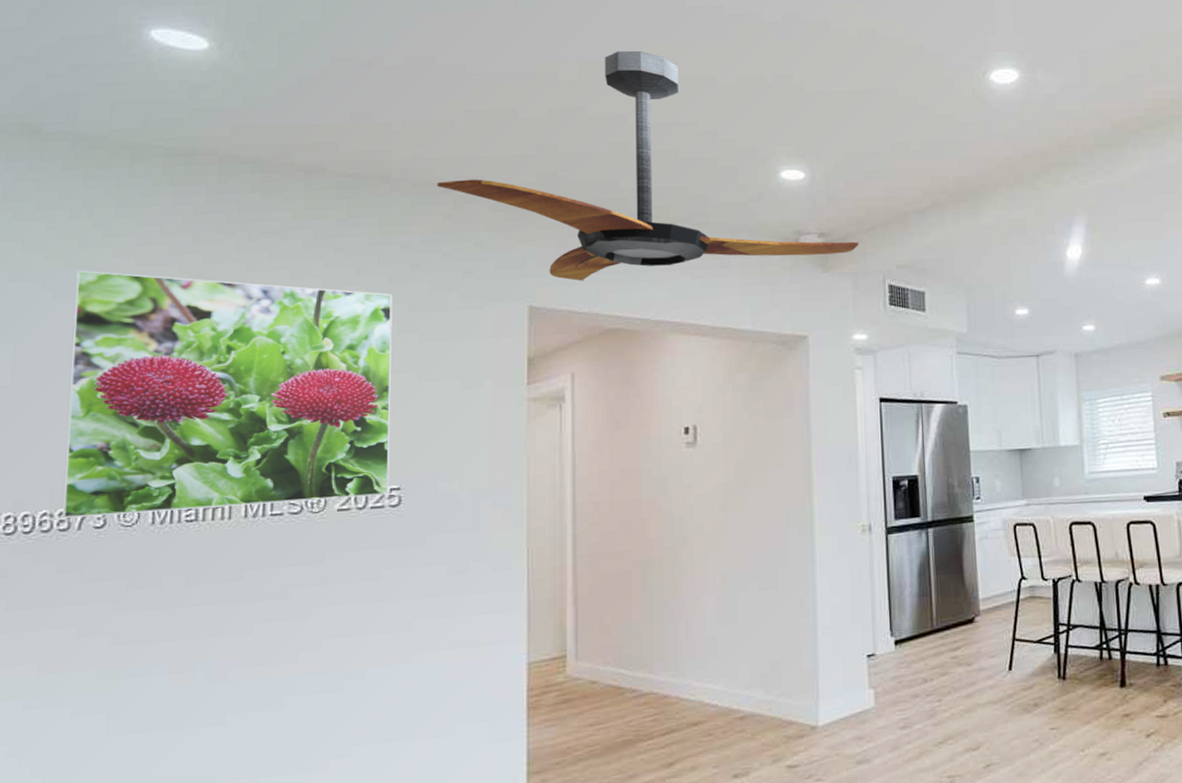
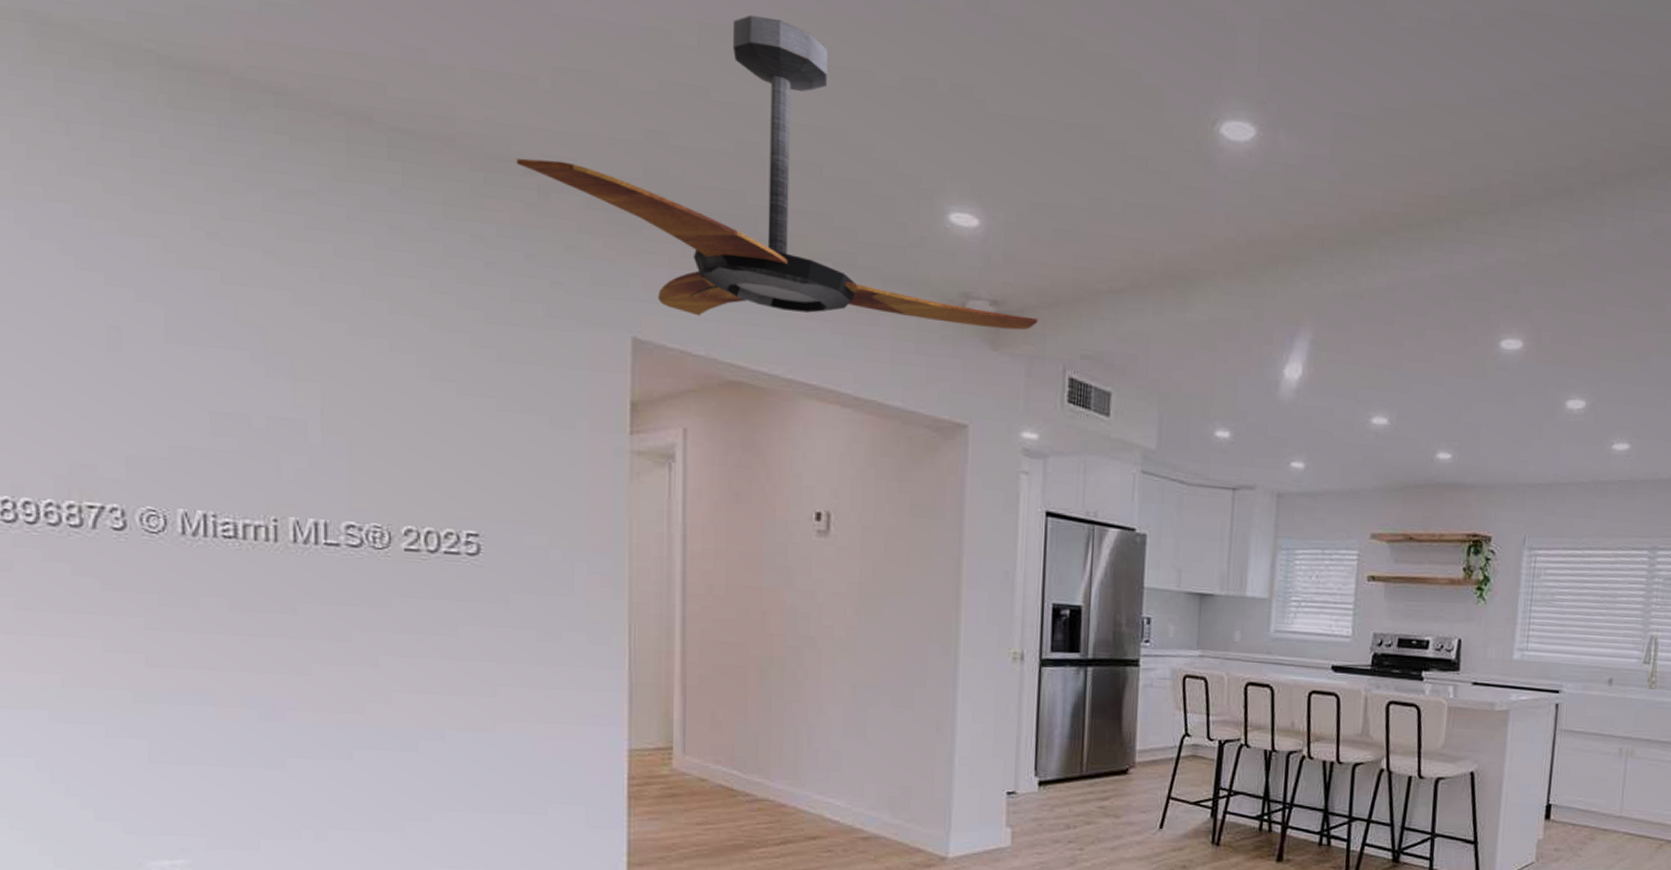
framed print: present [61,270,393,518] -> none [58,204,466,541]

